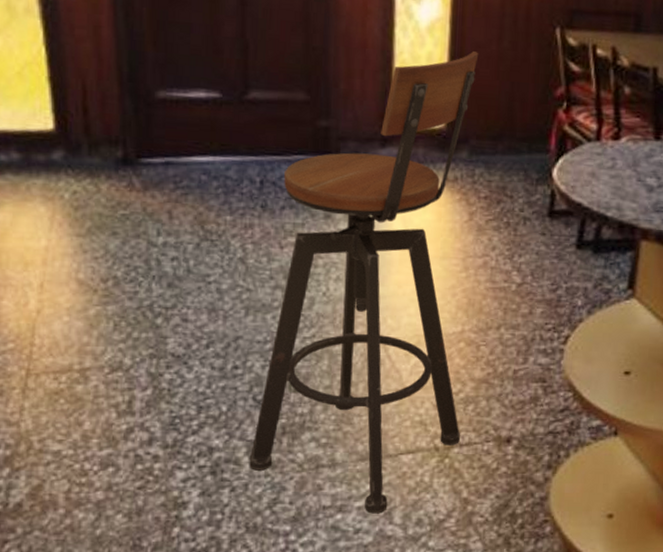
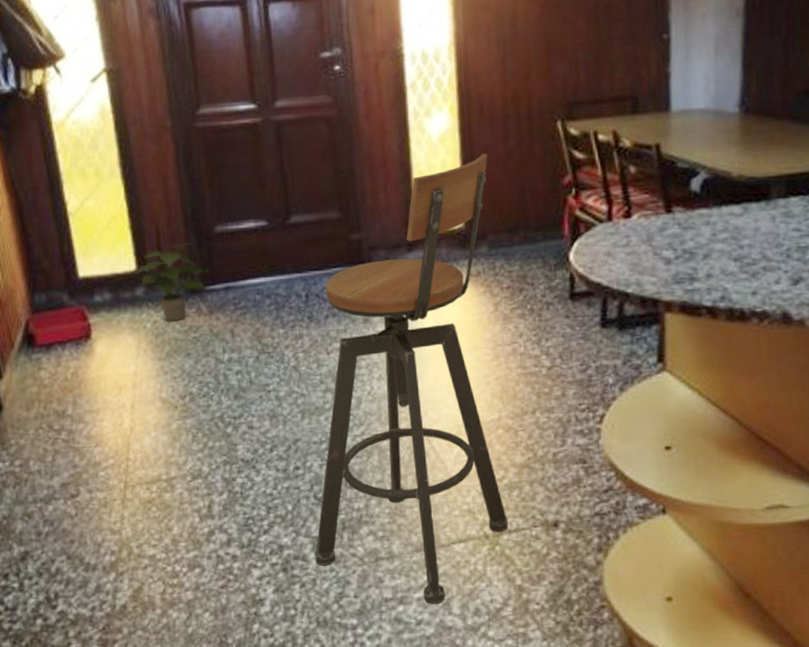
potted plant: none [51,105,145,196] -> present [134,242,208,323]

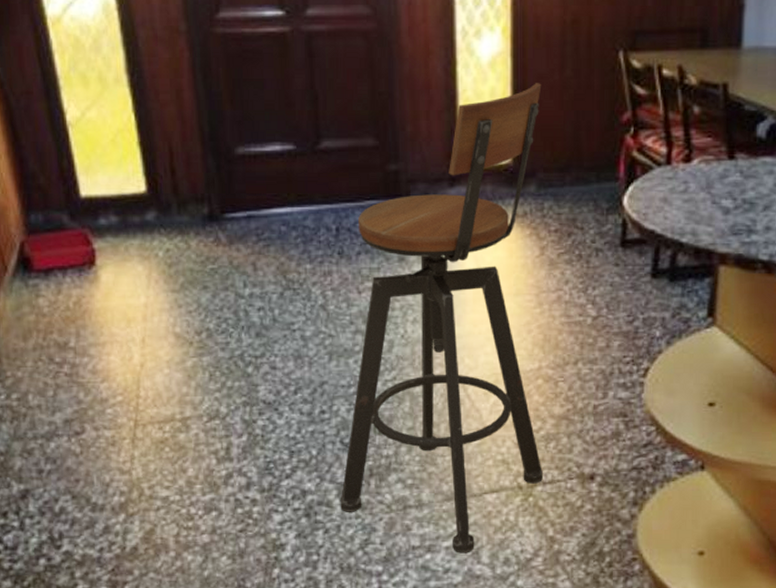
potted plant: present [134,242,208,323] -> none [144,164,228,253]

